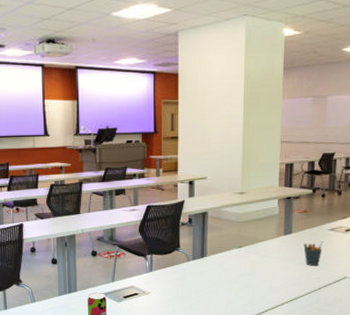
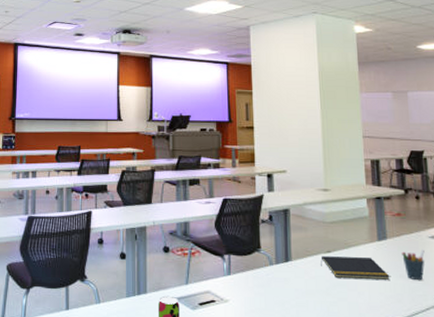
notepad: none [232,250,291,268] -> present [321,256,390,280]

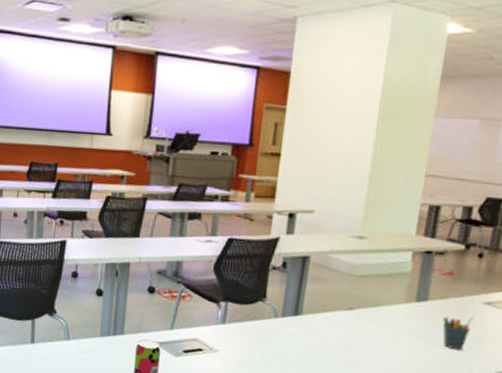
notepad: present [321,256,390,280] -> none [337,313,422,346]

